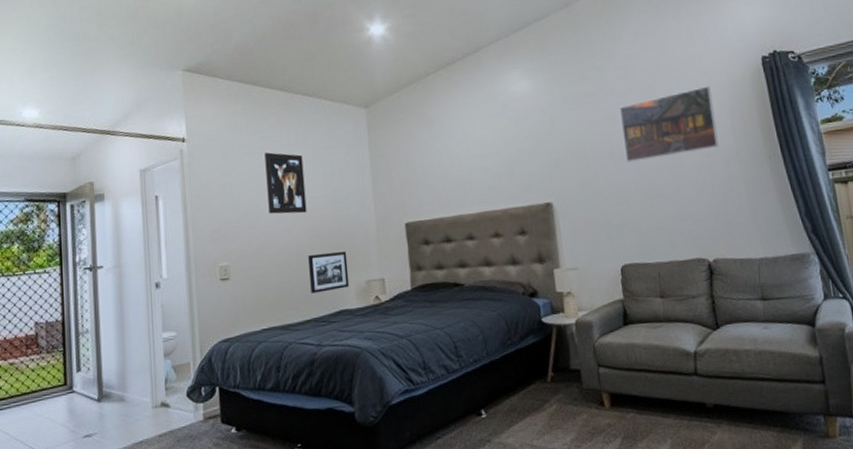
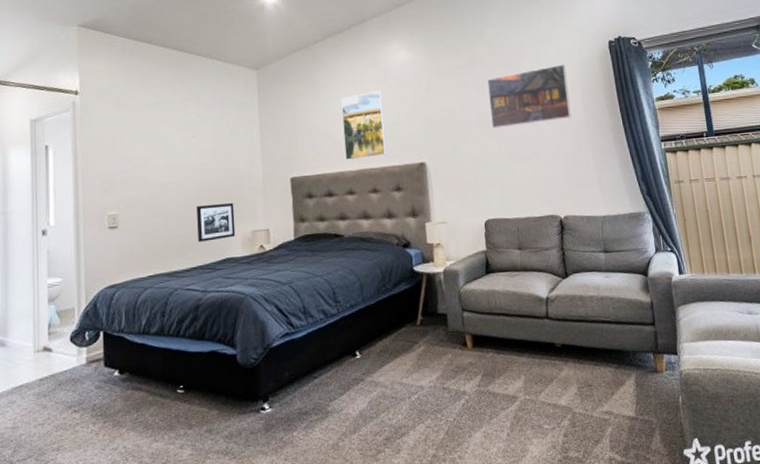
wall art: present [264,152,307,214] -> none [157,108,197,167]
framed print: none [457,124,509,202] -> present [341,90,387,160]

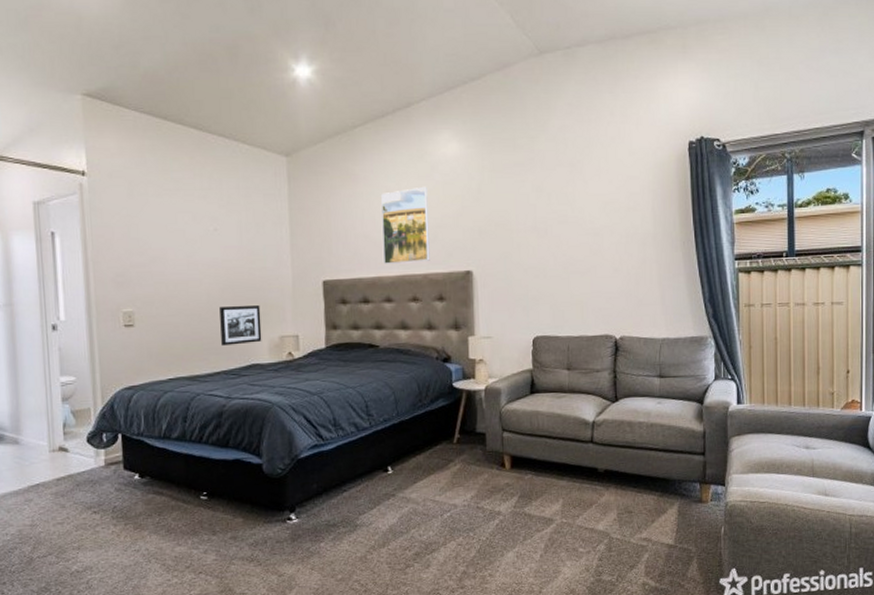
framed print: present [487,64,572,129] -> none [547,166,638,237]

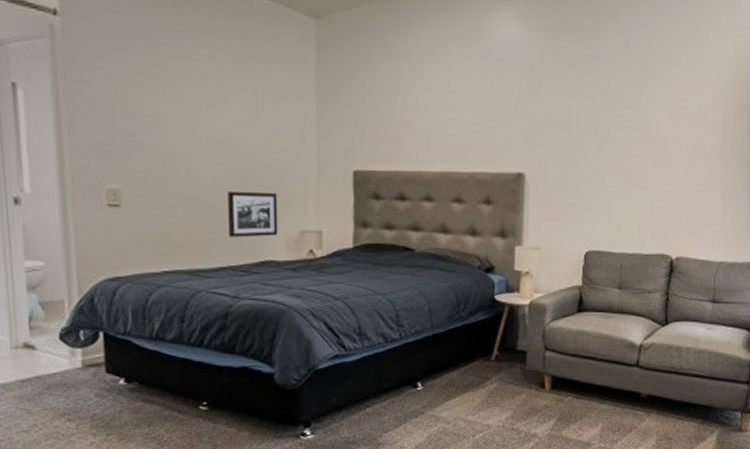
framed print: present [381,186,430,264] -> none [426,71,480,159]

